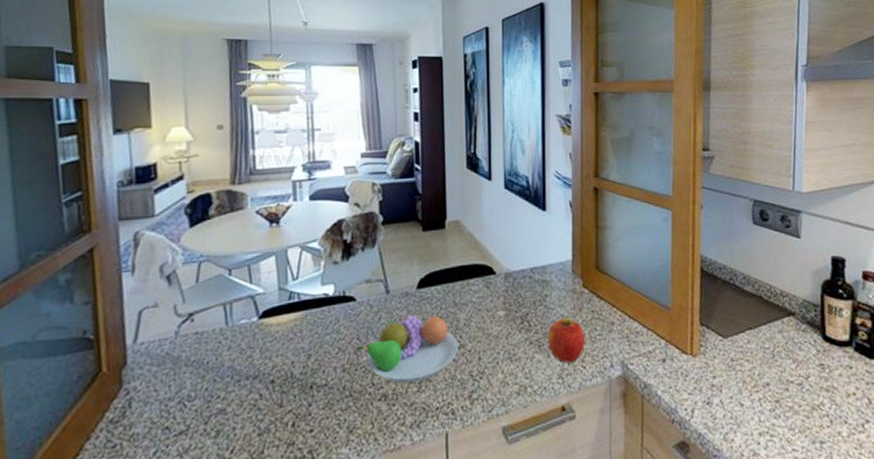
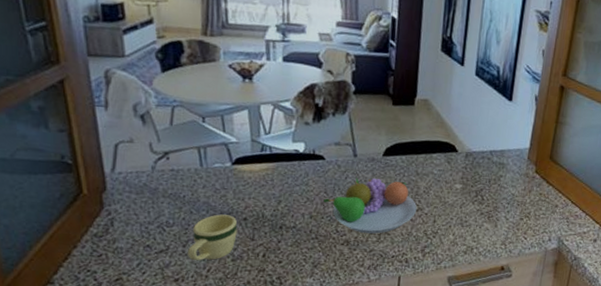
mug: none [209,379,265,440] -> present [188,214,238,260]
apple: present [547,318,585,363] -> none [496,197,531,234]

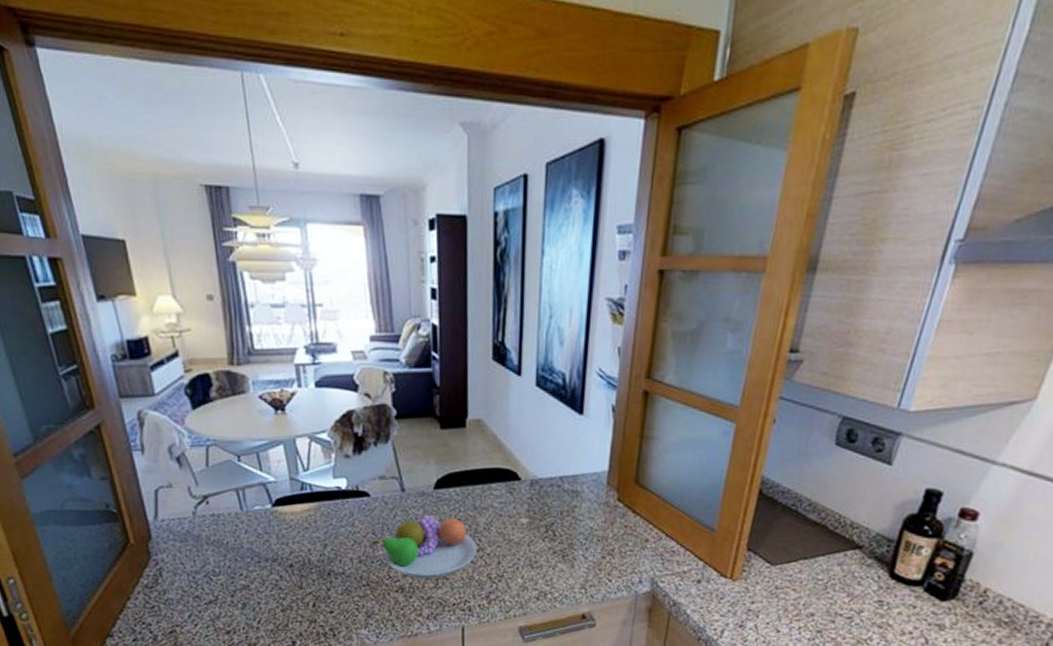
mug: present [188,214,238,260] -> none [237,561,284,611]

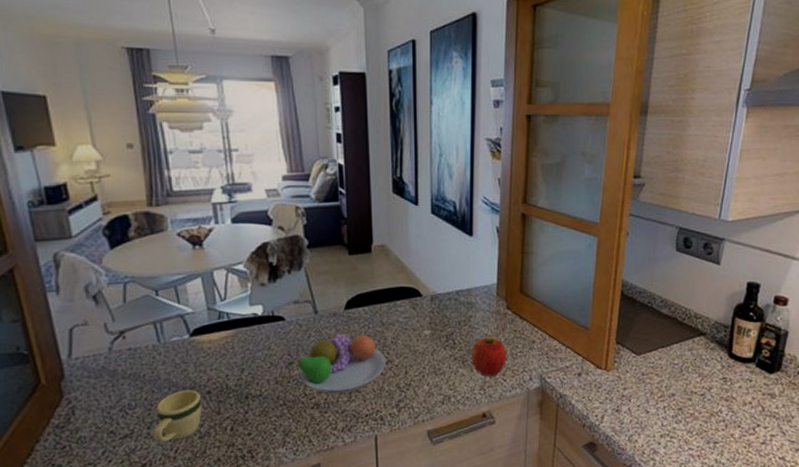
mug: none [237,561,284,611] -> present [153,390,202,442]
apple: none [572,531,614,575] -> present [471,337,506,376]

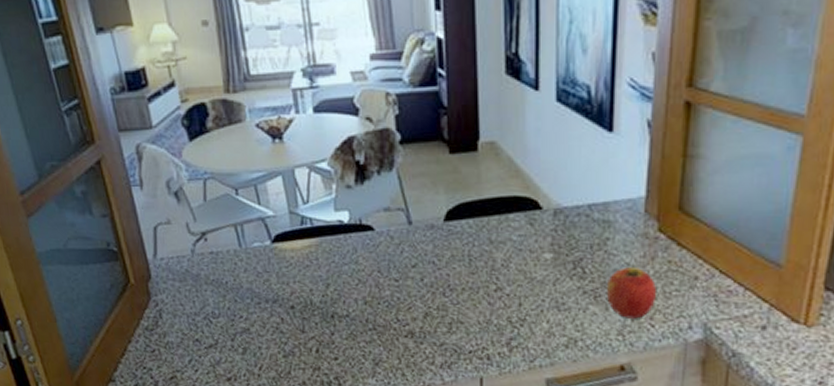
mug: present [153,390,202,442] -> none [237,302,286,357]
fruit bowl: present [288,334,387,393] -> none [378,250,496,323]

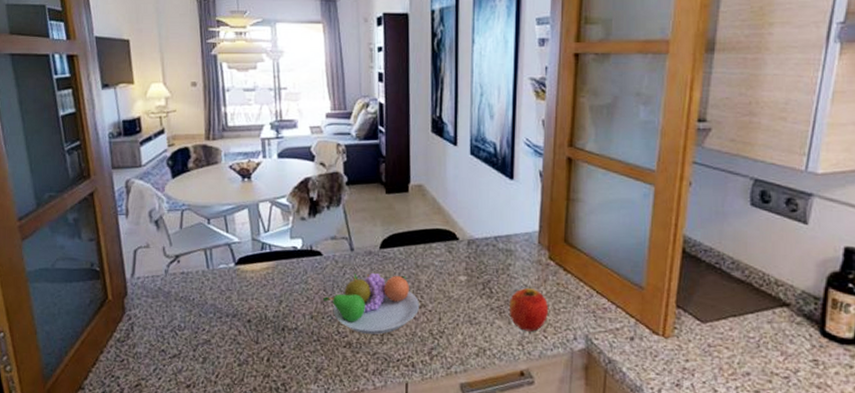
fruit bowl: none [378,250,496,323] -> present [323,272,420,335]

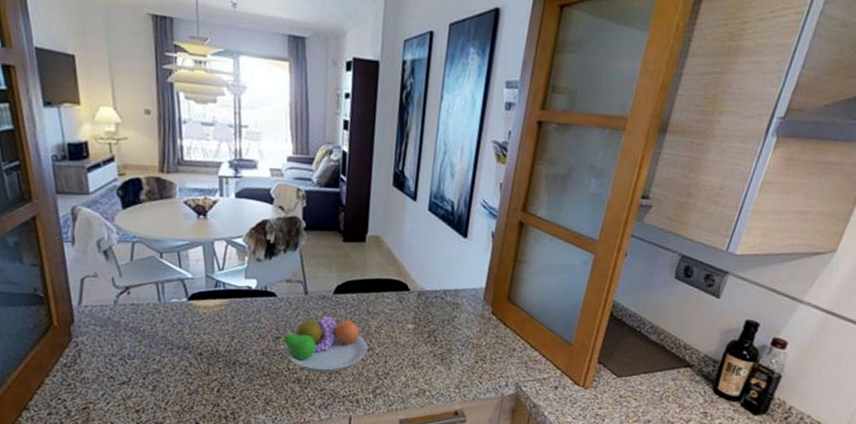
apple: present [508,288,548,332] -> none [450,338,486,377]

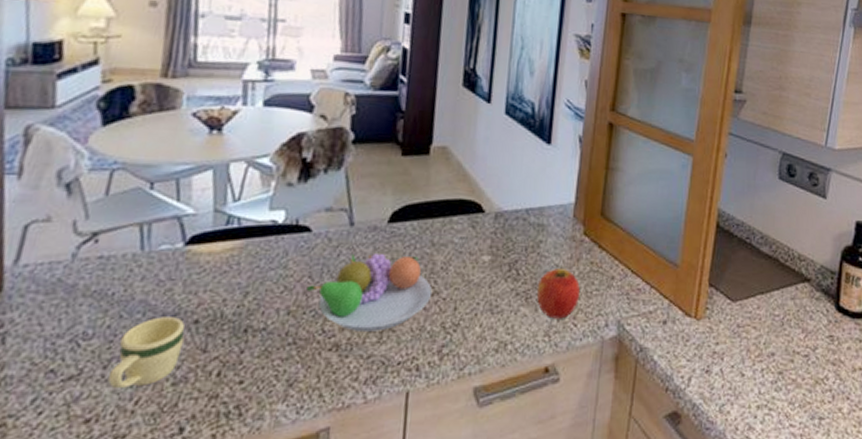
mug: none [148,348,194,393] -> present [108,317,186,388]
apple: none [450,338,486,377] -> present [536,269,580,319]

